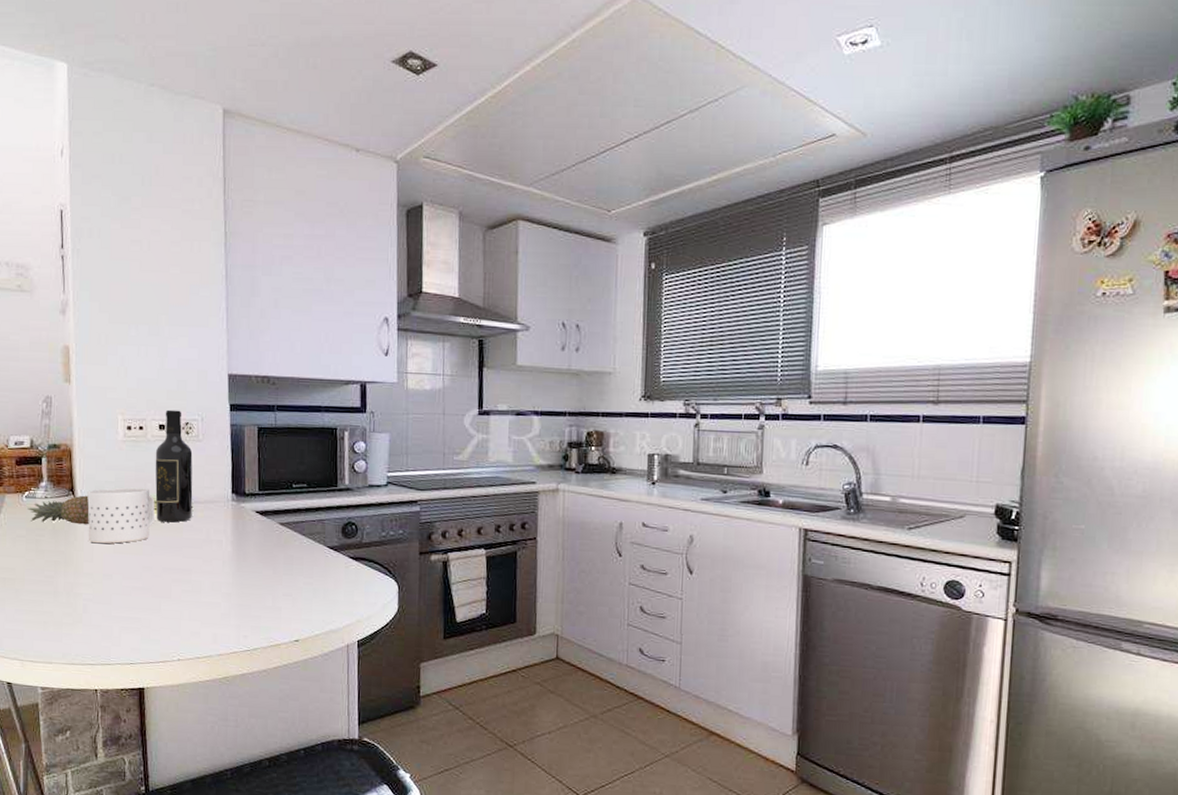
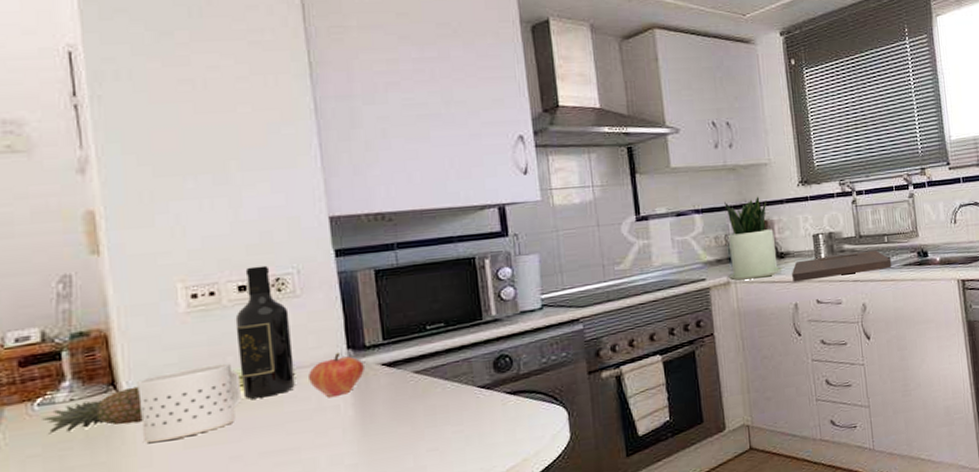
fruit: none [202,495,243,532] -> present [309,353,364,397]
planter: none [557,405,613,491] -> present [724,196,784,281]
cutting board: none [621,479,728,503] -> present [792,250,892,282]

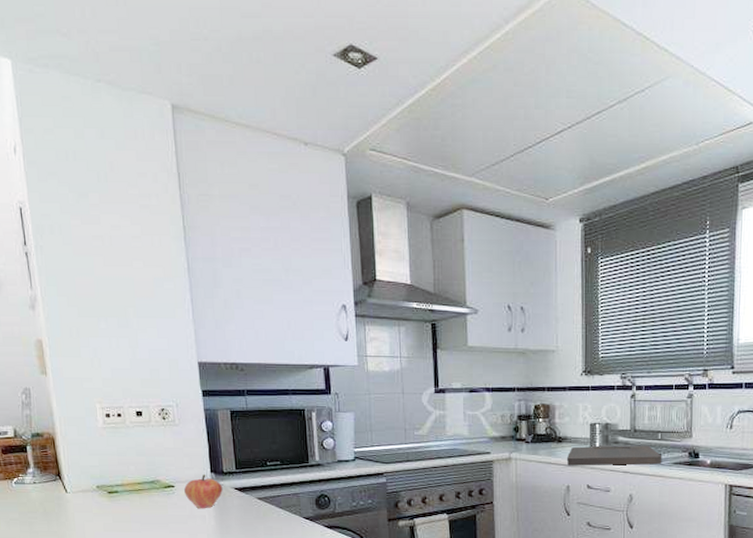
fruit: present [42,386,143,434] -> none [18,479,78,507]
mug: present [137,363,242,443] -> none [74,470,140,523]
wine bottle: present [235,265,295,399] -> none [135,397,175,501]
planter: present [724,196,784,281] -> none [510,381,560,459]

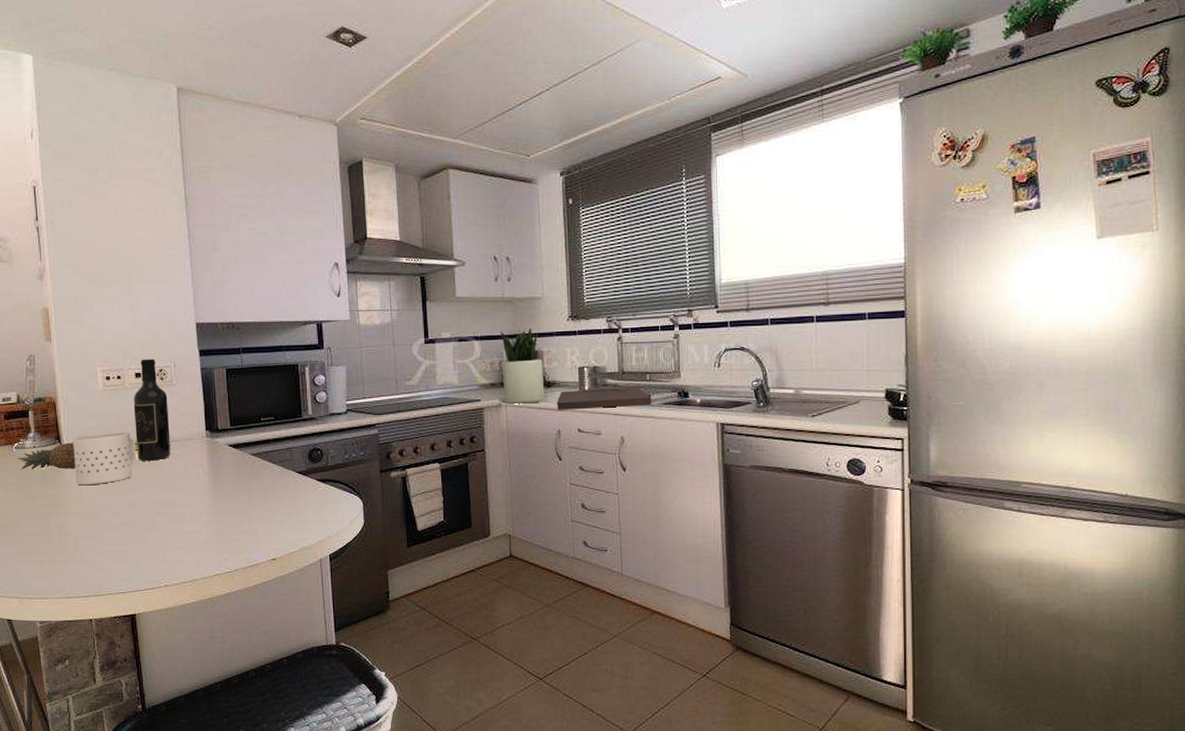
fruit: none [18,479,78,507] -> present [18,442,76,470]
mug: none [74,470,140,523] -> present [73,432,136,486]
wine bottle: none [135,397,175,501] -> present [133,359,171,461]
fruit: present [184,475,223,508] -> none [180,433,217,466]
planter: none [510,381,560,459] -> present [500,327,550,405]

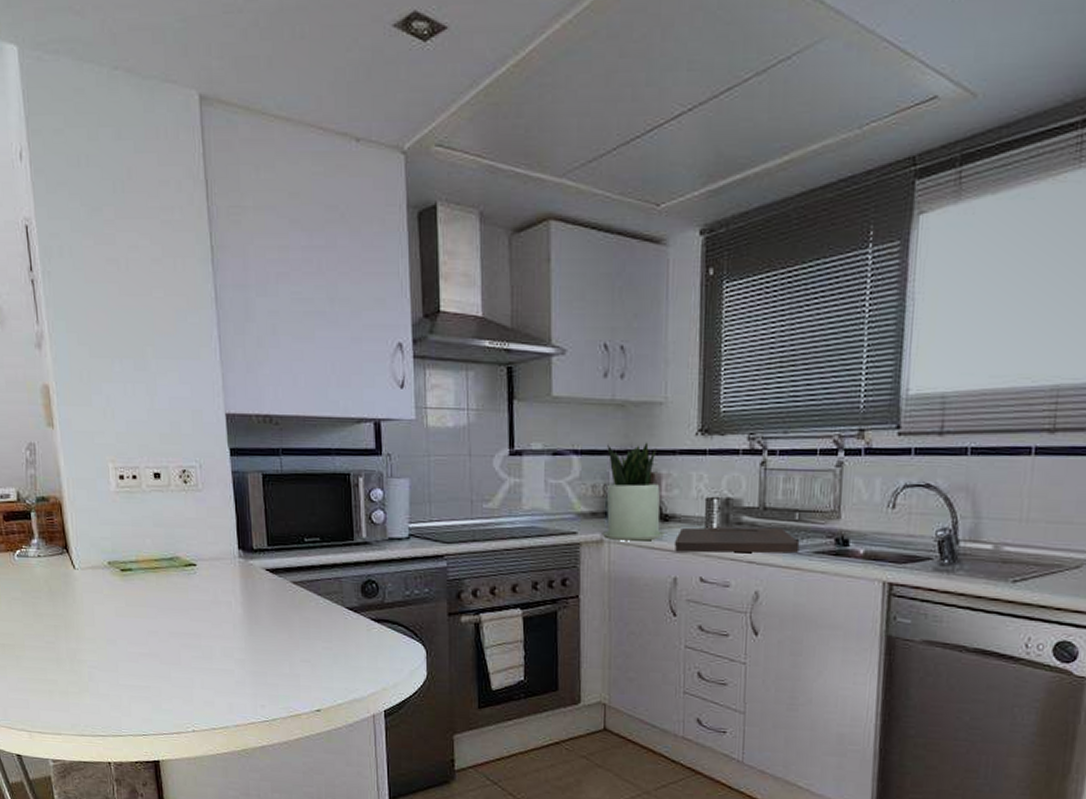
fruit: present [18,442,76,470] -> none [20,553,87,586]
mug: present [73,432,136,486] -> none [82,544,157,607]
wine bottle: present [133,359,171,461] -> none [152,455,197,582]

